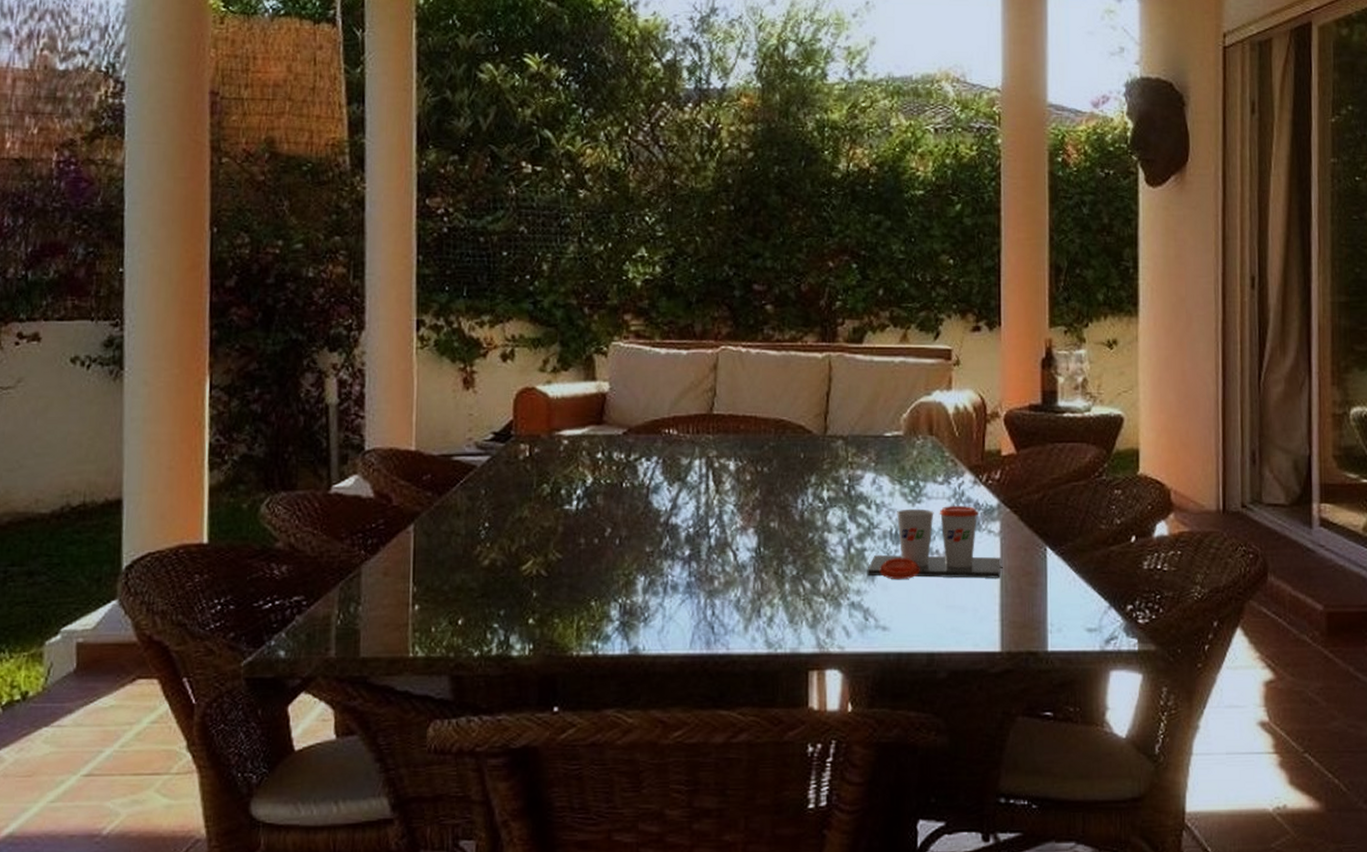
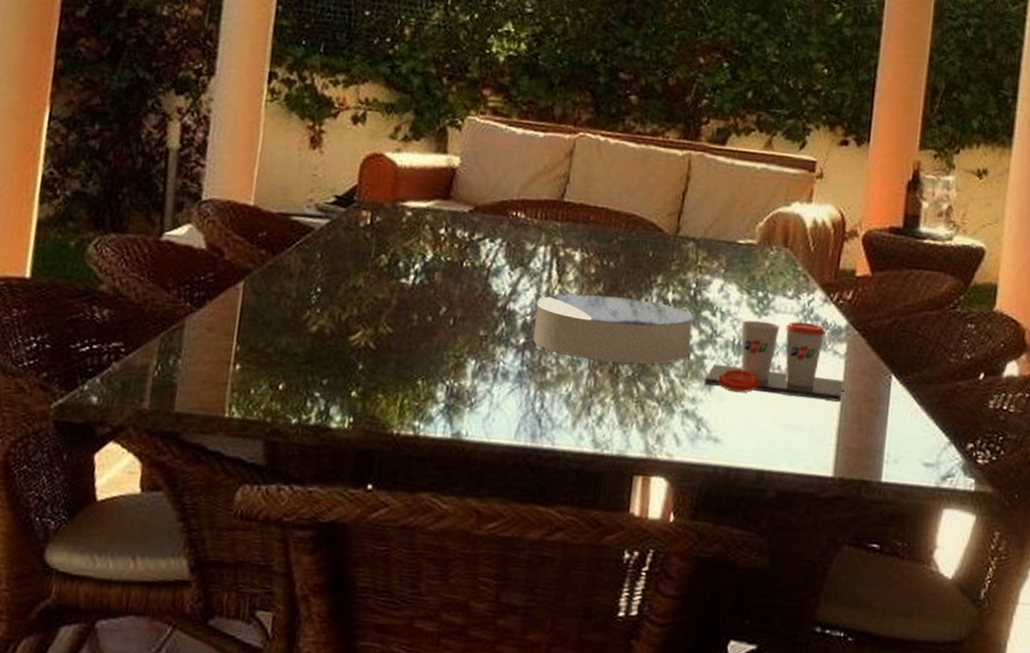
coaster: none [697,500,850,564] -> present [532,294,694,364]

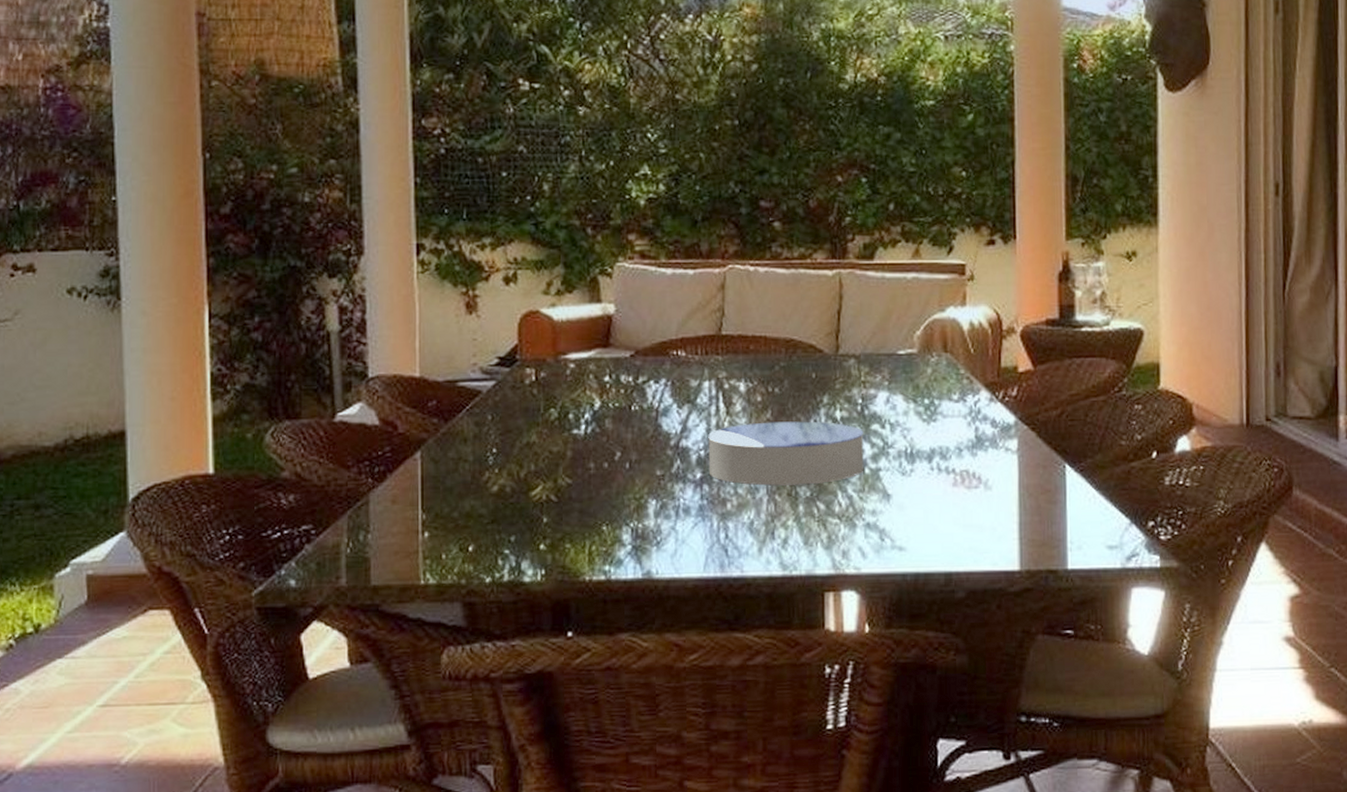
cup: present [704,320,844,402] -> none [882,424,1020,500]

